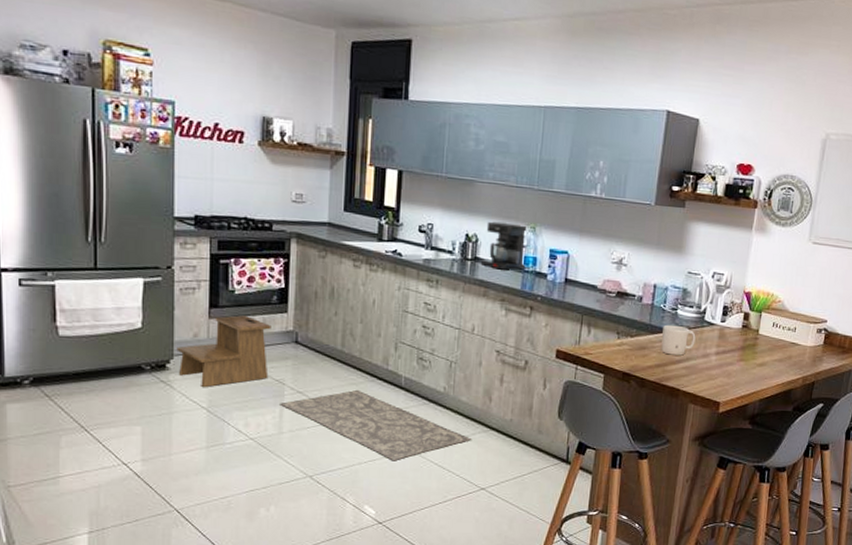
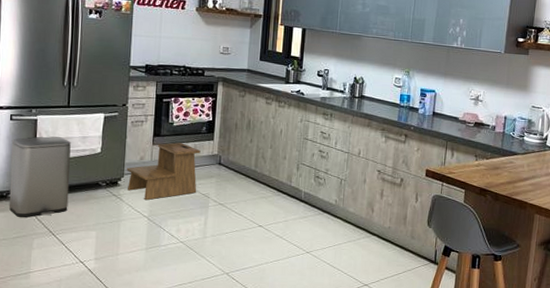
pedal bin: none [22,306,103,409] -> present [8,136,71,217]
rug: present [280,389,472,461] -> none [205,202,358,261]
coffee maker: present [481,221,532,271] -> none [366,67,406,106]
mug: present [661,324,696,356] -> none [511,149,540,174]

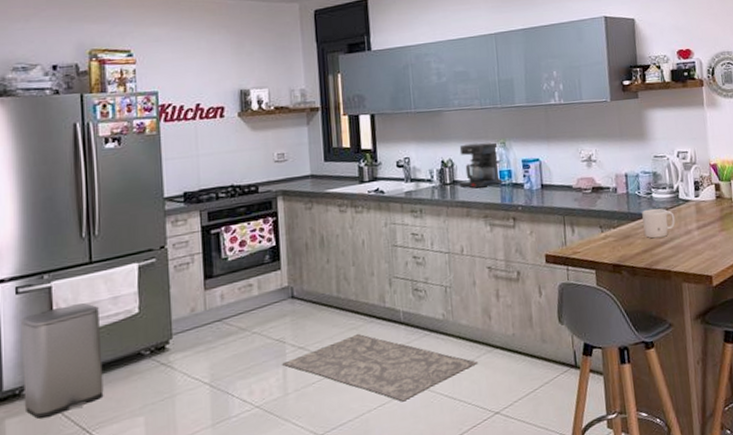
step stool: present [126,142,201,201] -> none [175,280,269,363]
rug: none [205,202,358,261] -> present [282,333,479,402]
coffee maker: none [366,67,406,106] -> present [459,141,508,188]
mug: none [511,149,540,174] -> present [642,208,676,239]

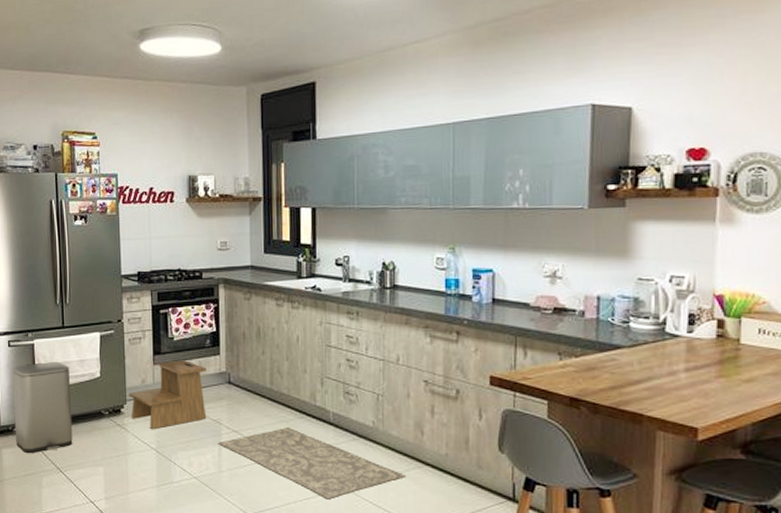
step stool: none [175,280,269,363] -> present [128,360,207,430]
coffee maker: present [459,141,508,188] -> none [401,244,454,296]
mug: present [642,208,676,239] -> none [614,340,657,375]

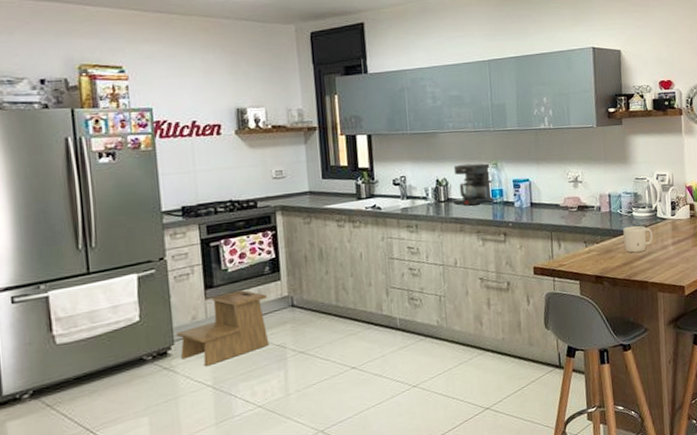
pedal bin: present [11,362,73,453] -> none [17,311,107,421]
rug: present [218,426,407,500] -> none [283,338,471,400]
coffee maker: none [401,244,454,296] -> present [453,162,499,206]
mug: none [614,340,657,375] -> present [623,225,653,253]

